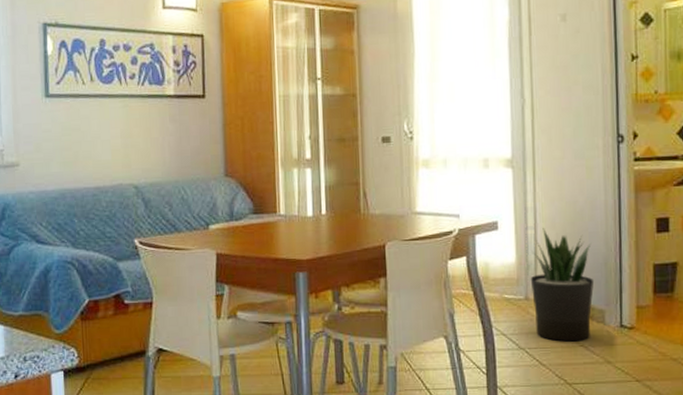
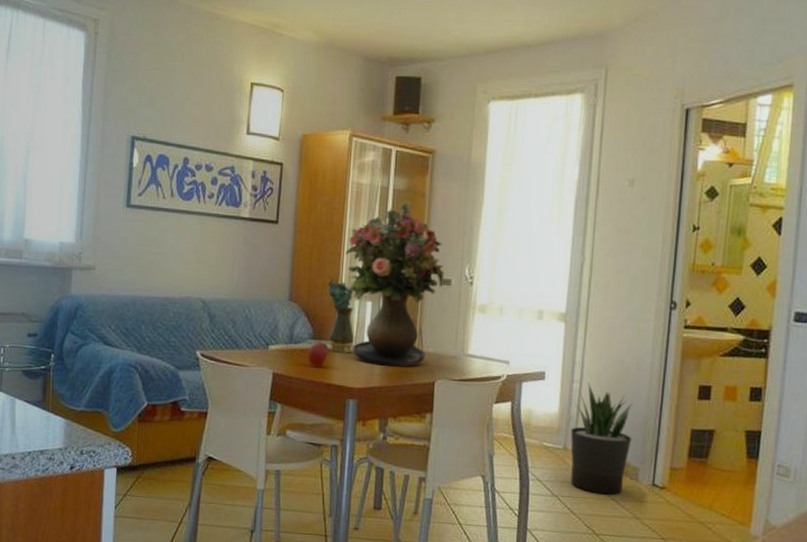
fruit: none [250,213,273,242] -> present [307,339,330,367]
vase: none [263,147,298,225] -> present [327,277,355,353]
bouquet: none [278,60,383,234] -> present [345,200,445,367]

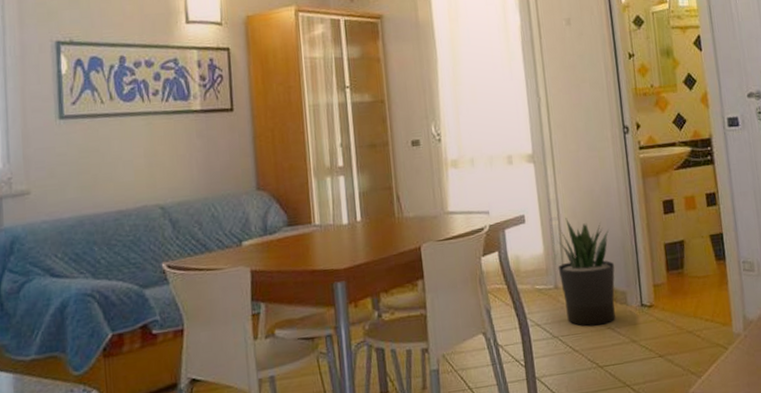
fruit: present [307,339,330,367] -> none [285,224,308,255]
vase: present [327,277,355,353] -> none [295,157,333,236]
bouquet: present [345,200,445,367] -> none [309,68,413,241]

